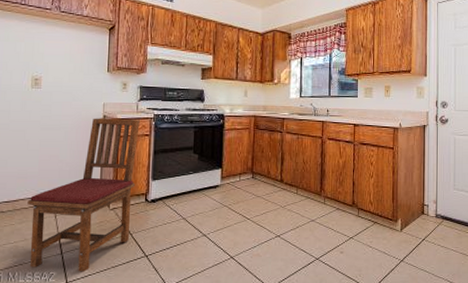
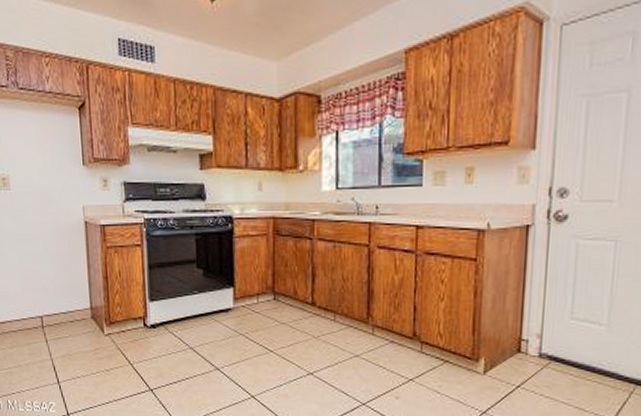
dining chair: present [27,117,140,272] -> none [15,223,130,404]

